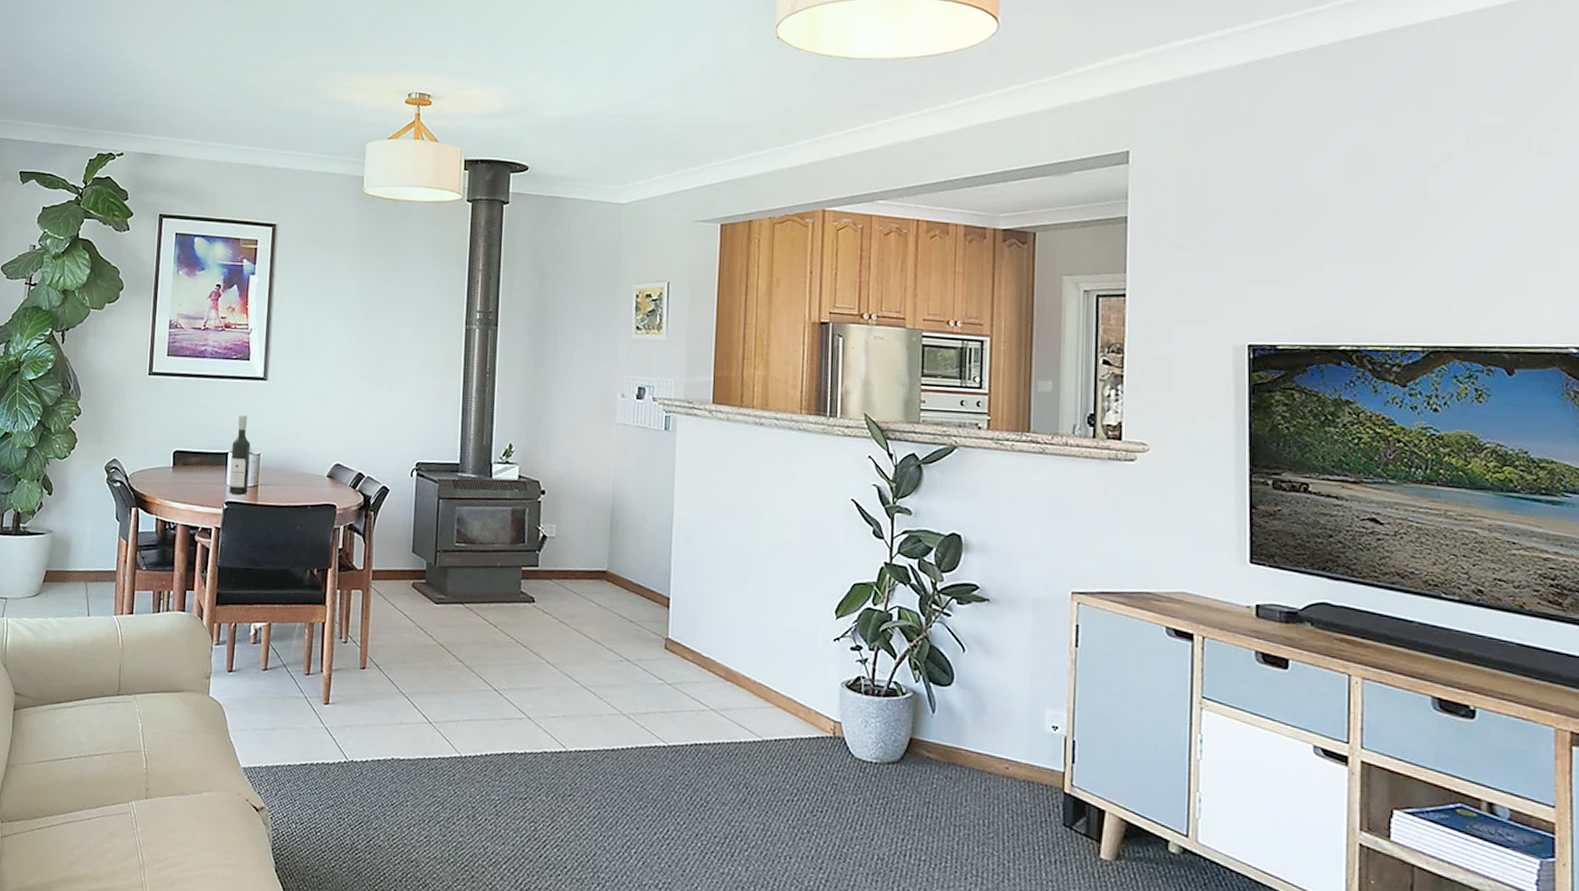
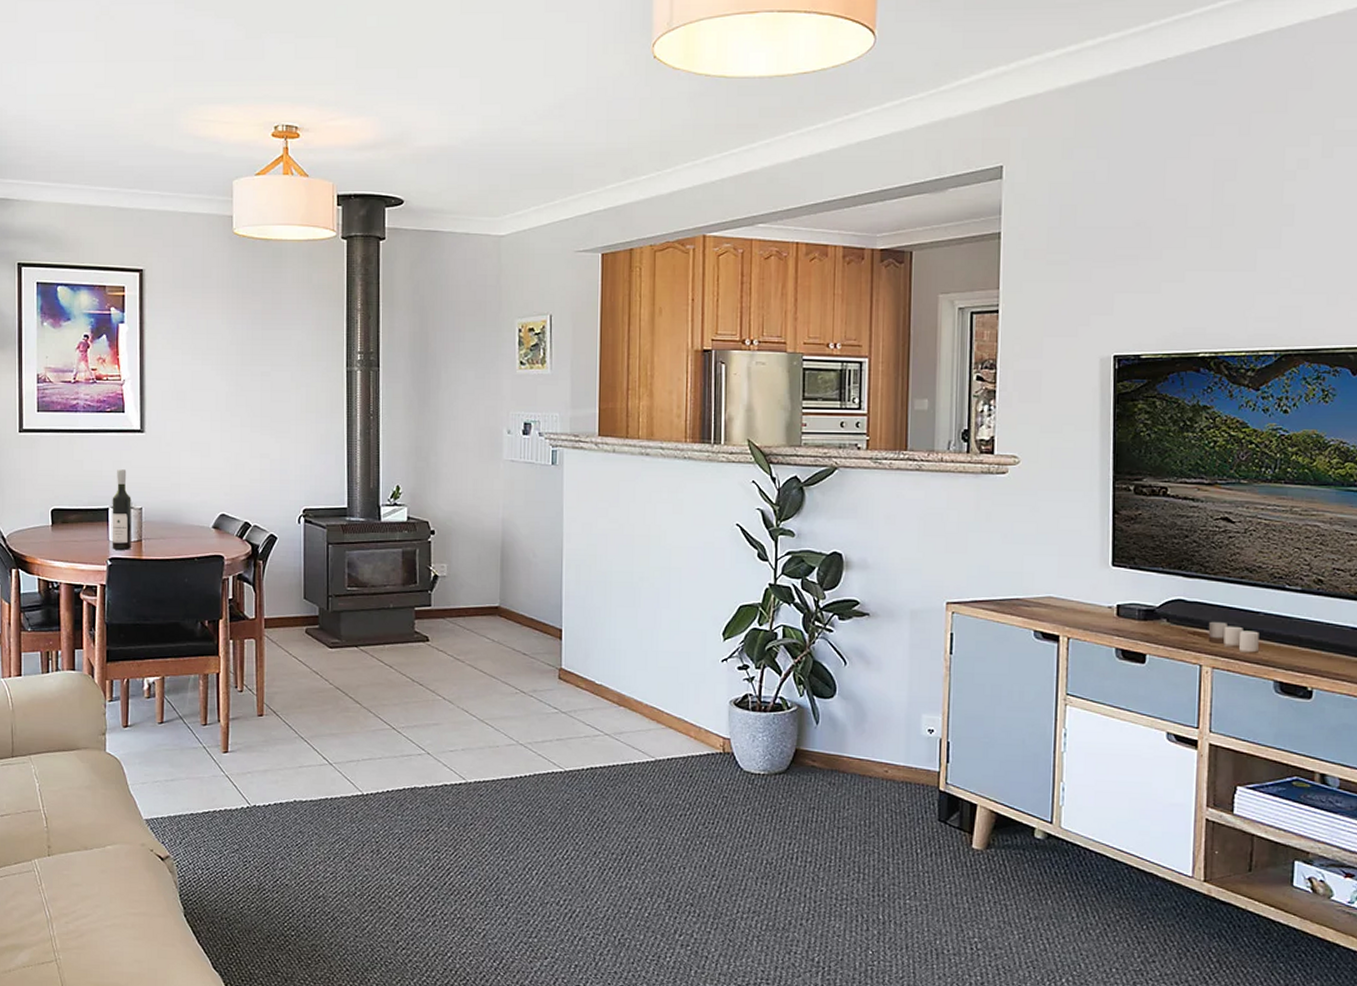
candle: none [1357,628,1414,667] -> present [1208,621,1259,654]

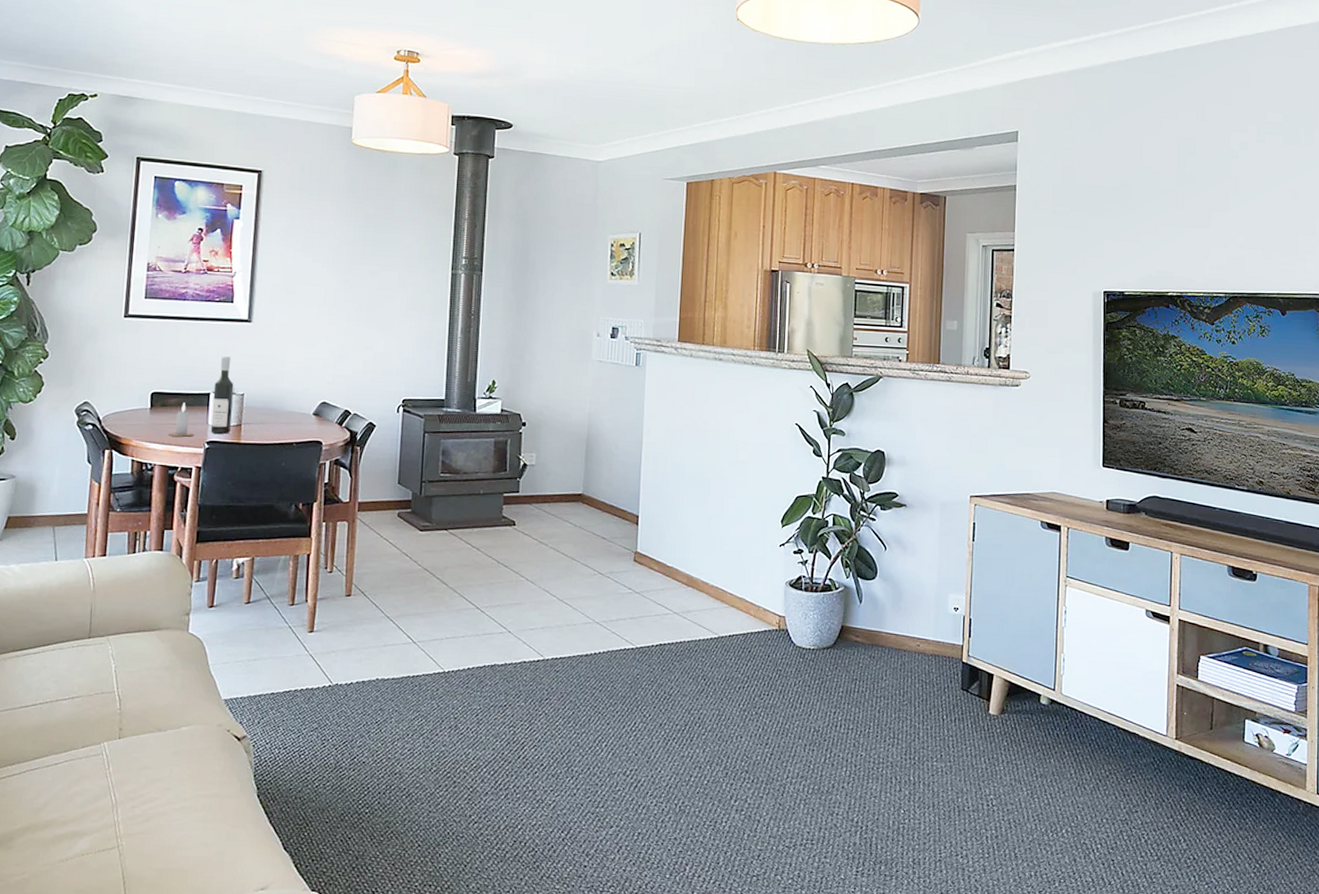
candle: none [71,519,96,554] -> present [168,403,194,437]
candle: present [1208,621,1259,654] -> none [1177,515,1216,543]

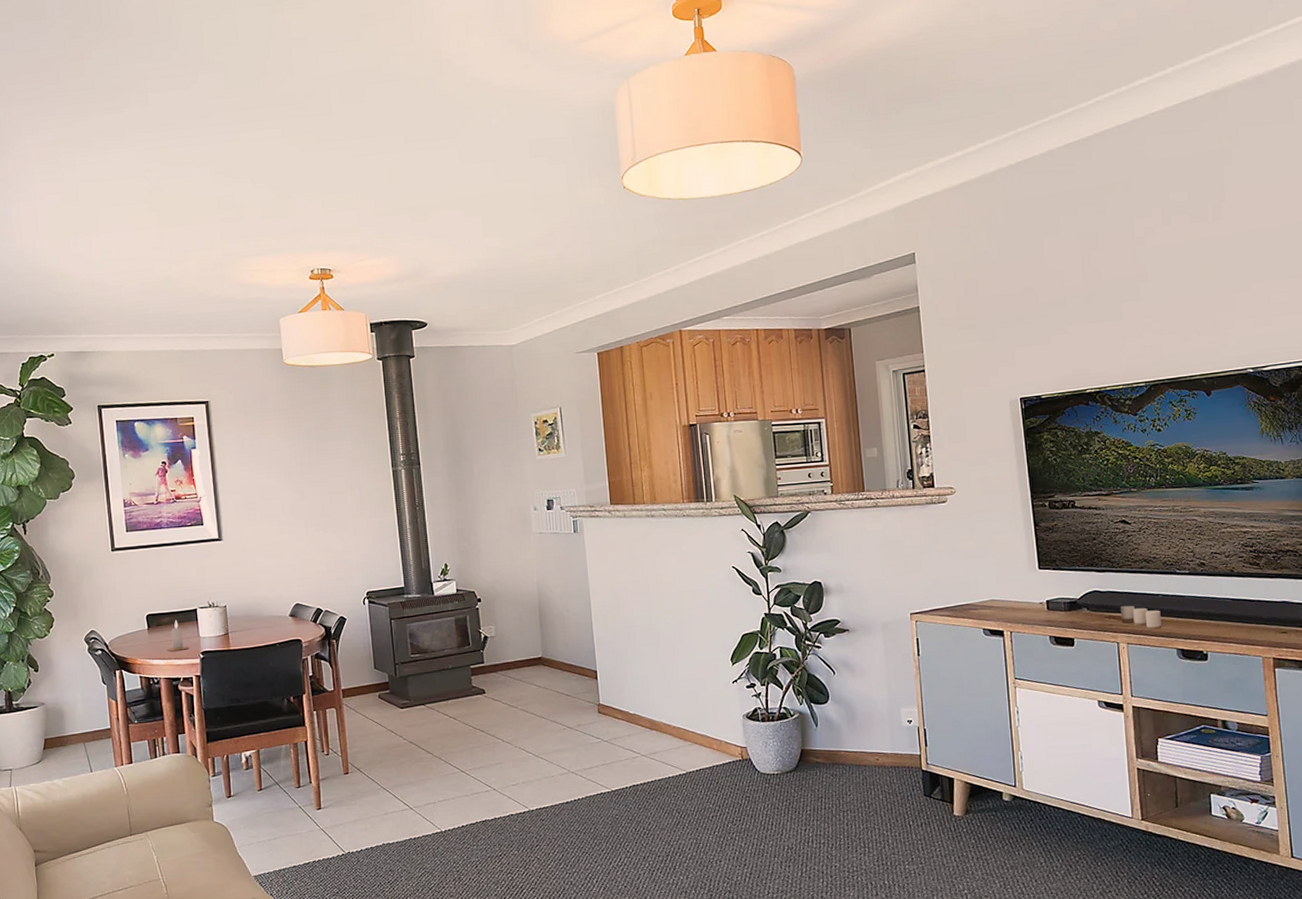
bottle: present [210,356,234,434] -> none [199,574,220,644]
candle: none [1177,515,1216,543] -> present [1120,605,1162,630]

